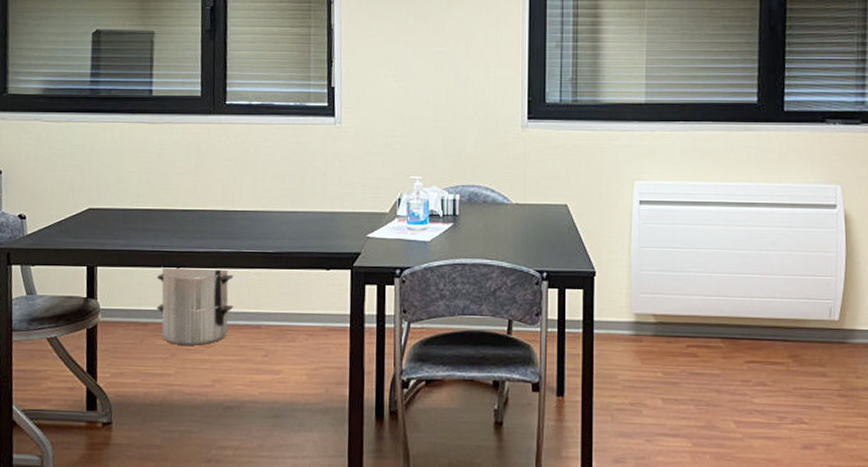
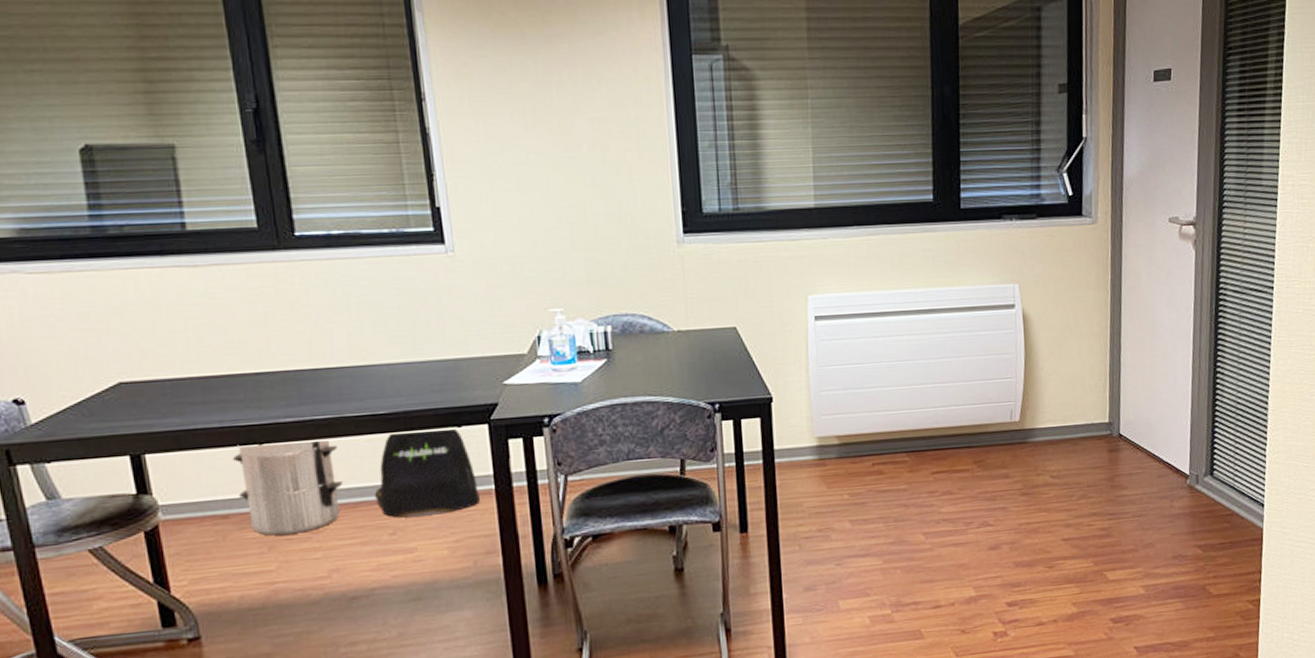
backpack: none [255,269,337,344] -> present [374,426,480,518]

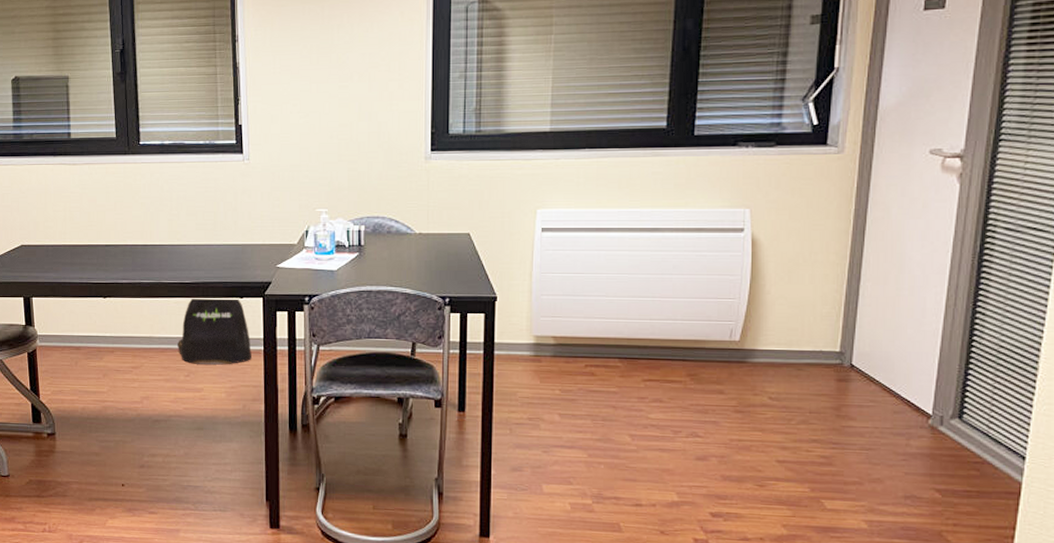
waste bin: present [233,441,343,536] -> none [86,296,156,367]

